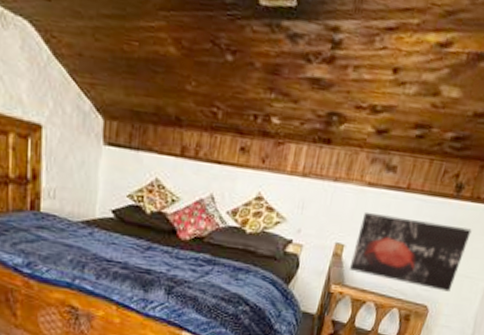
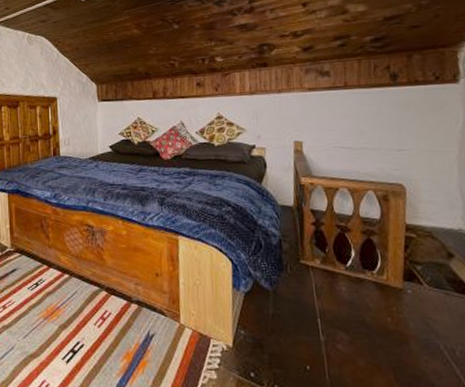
wall art: present [349,211,472,292] -> none [312,108,422,168]

